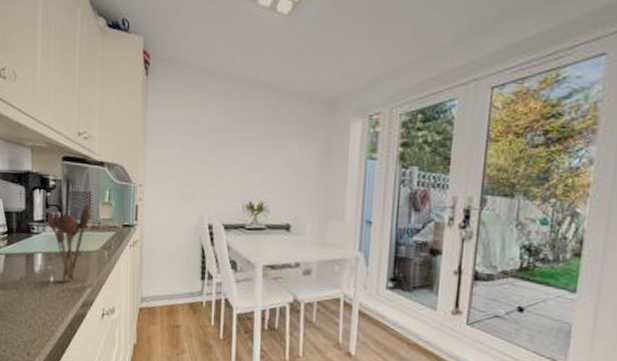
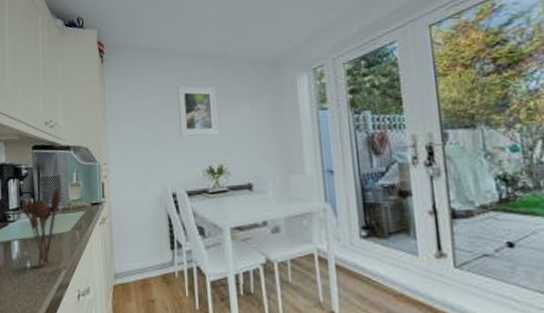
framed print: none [223,114,267,171] -> present [177,86,220,137]

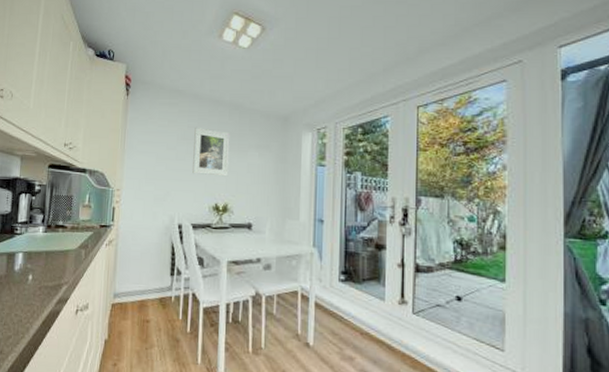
utensil holder: present [22,187,61,266] -> none [30,207,72,280]

